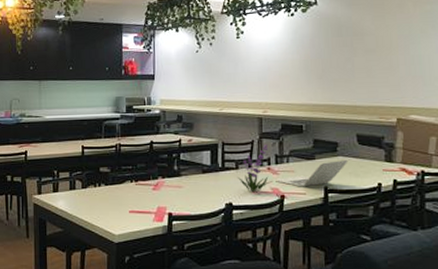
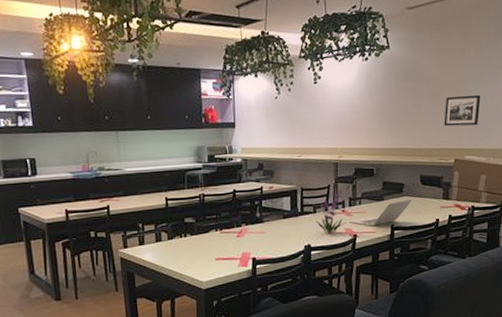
picture frame: none [382,50,425,84] -> present [444,94,481,127]

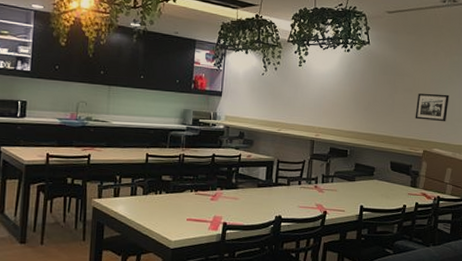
plant: present [315,188,347,233] -> none [287,164,318,207]
laptop: present [349,200,412,227] -> none [320,183,382,205]

